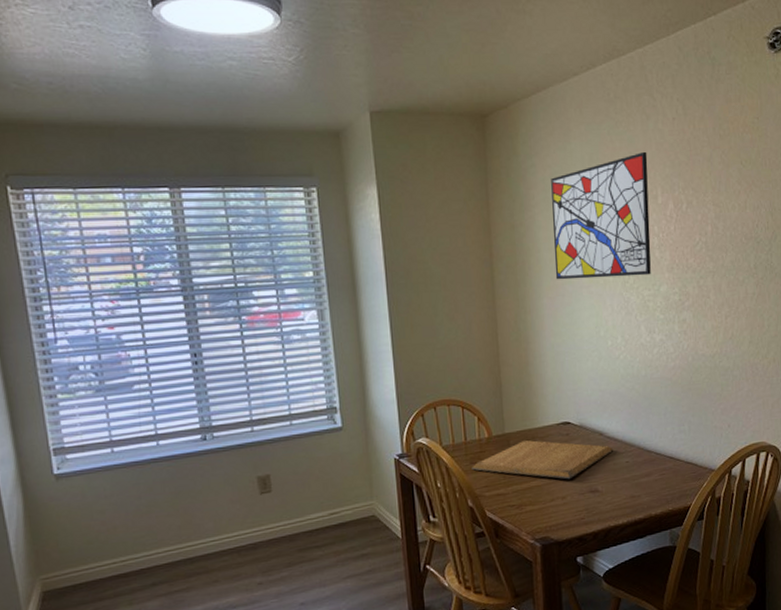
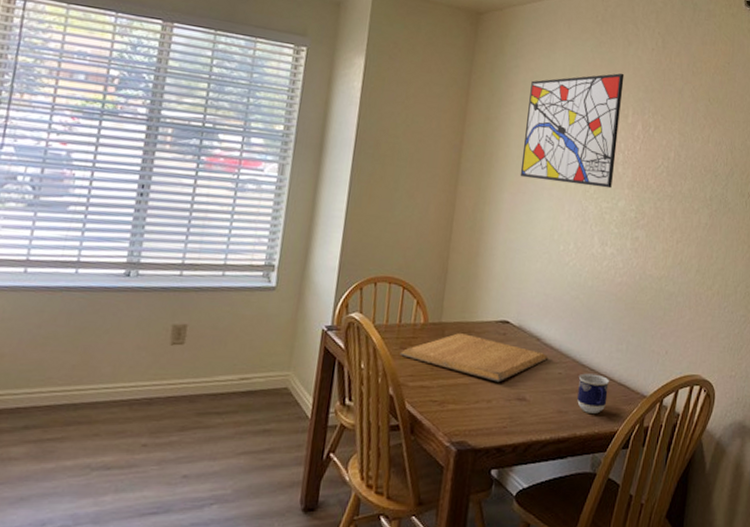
cup: none [645,457,677,494] -> present [577,373,610,414]

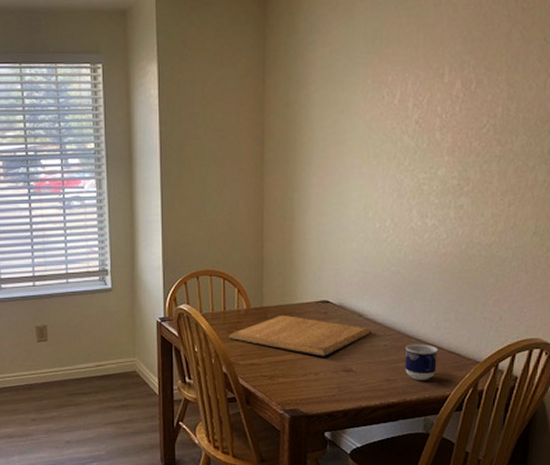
wall art: present [520,73,625,189] -> none [326,28,437,159]

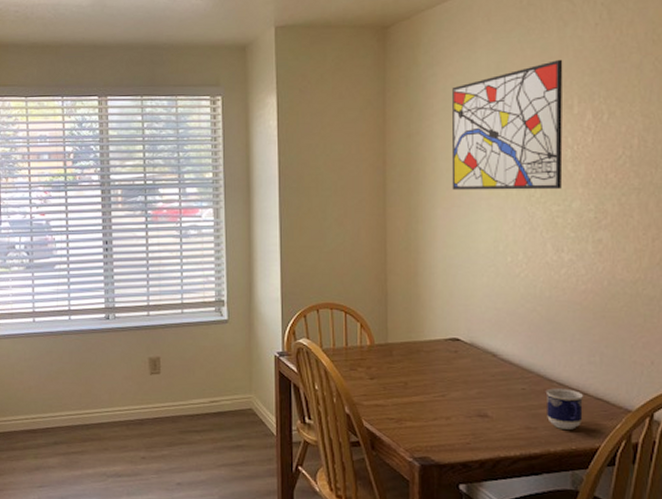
chopping board: present [228,314,372,357] -> none [351,352,508,400]
wall art: none [326,28,437,159] -> present [451,60,563,190]

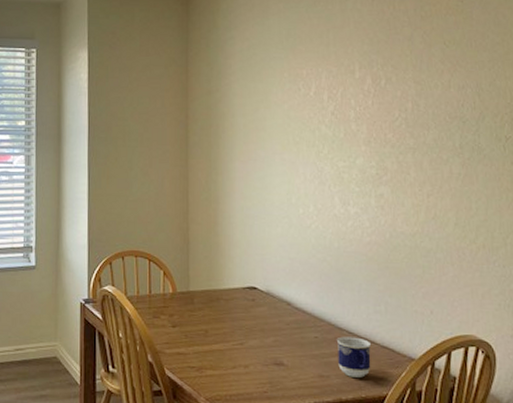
wall art: present [451,60,563,190] -> none [248,30,347,147]

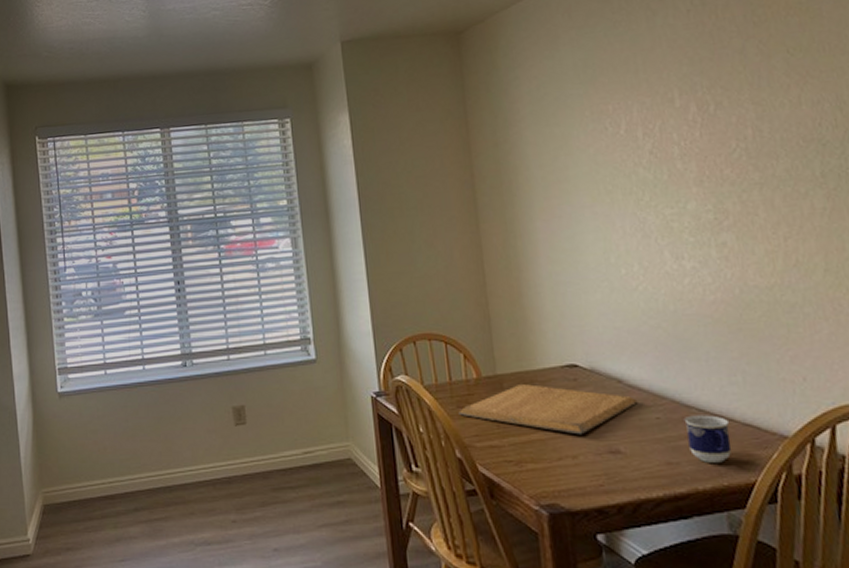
chopping board: none [154,300,302,348] -> present [458,383,638,435]

